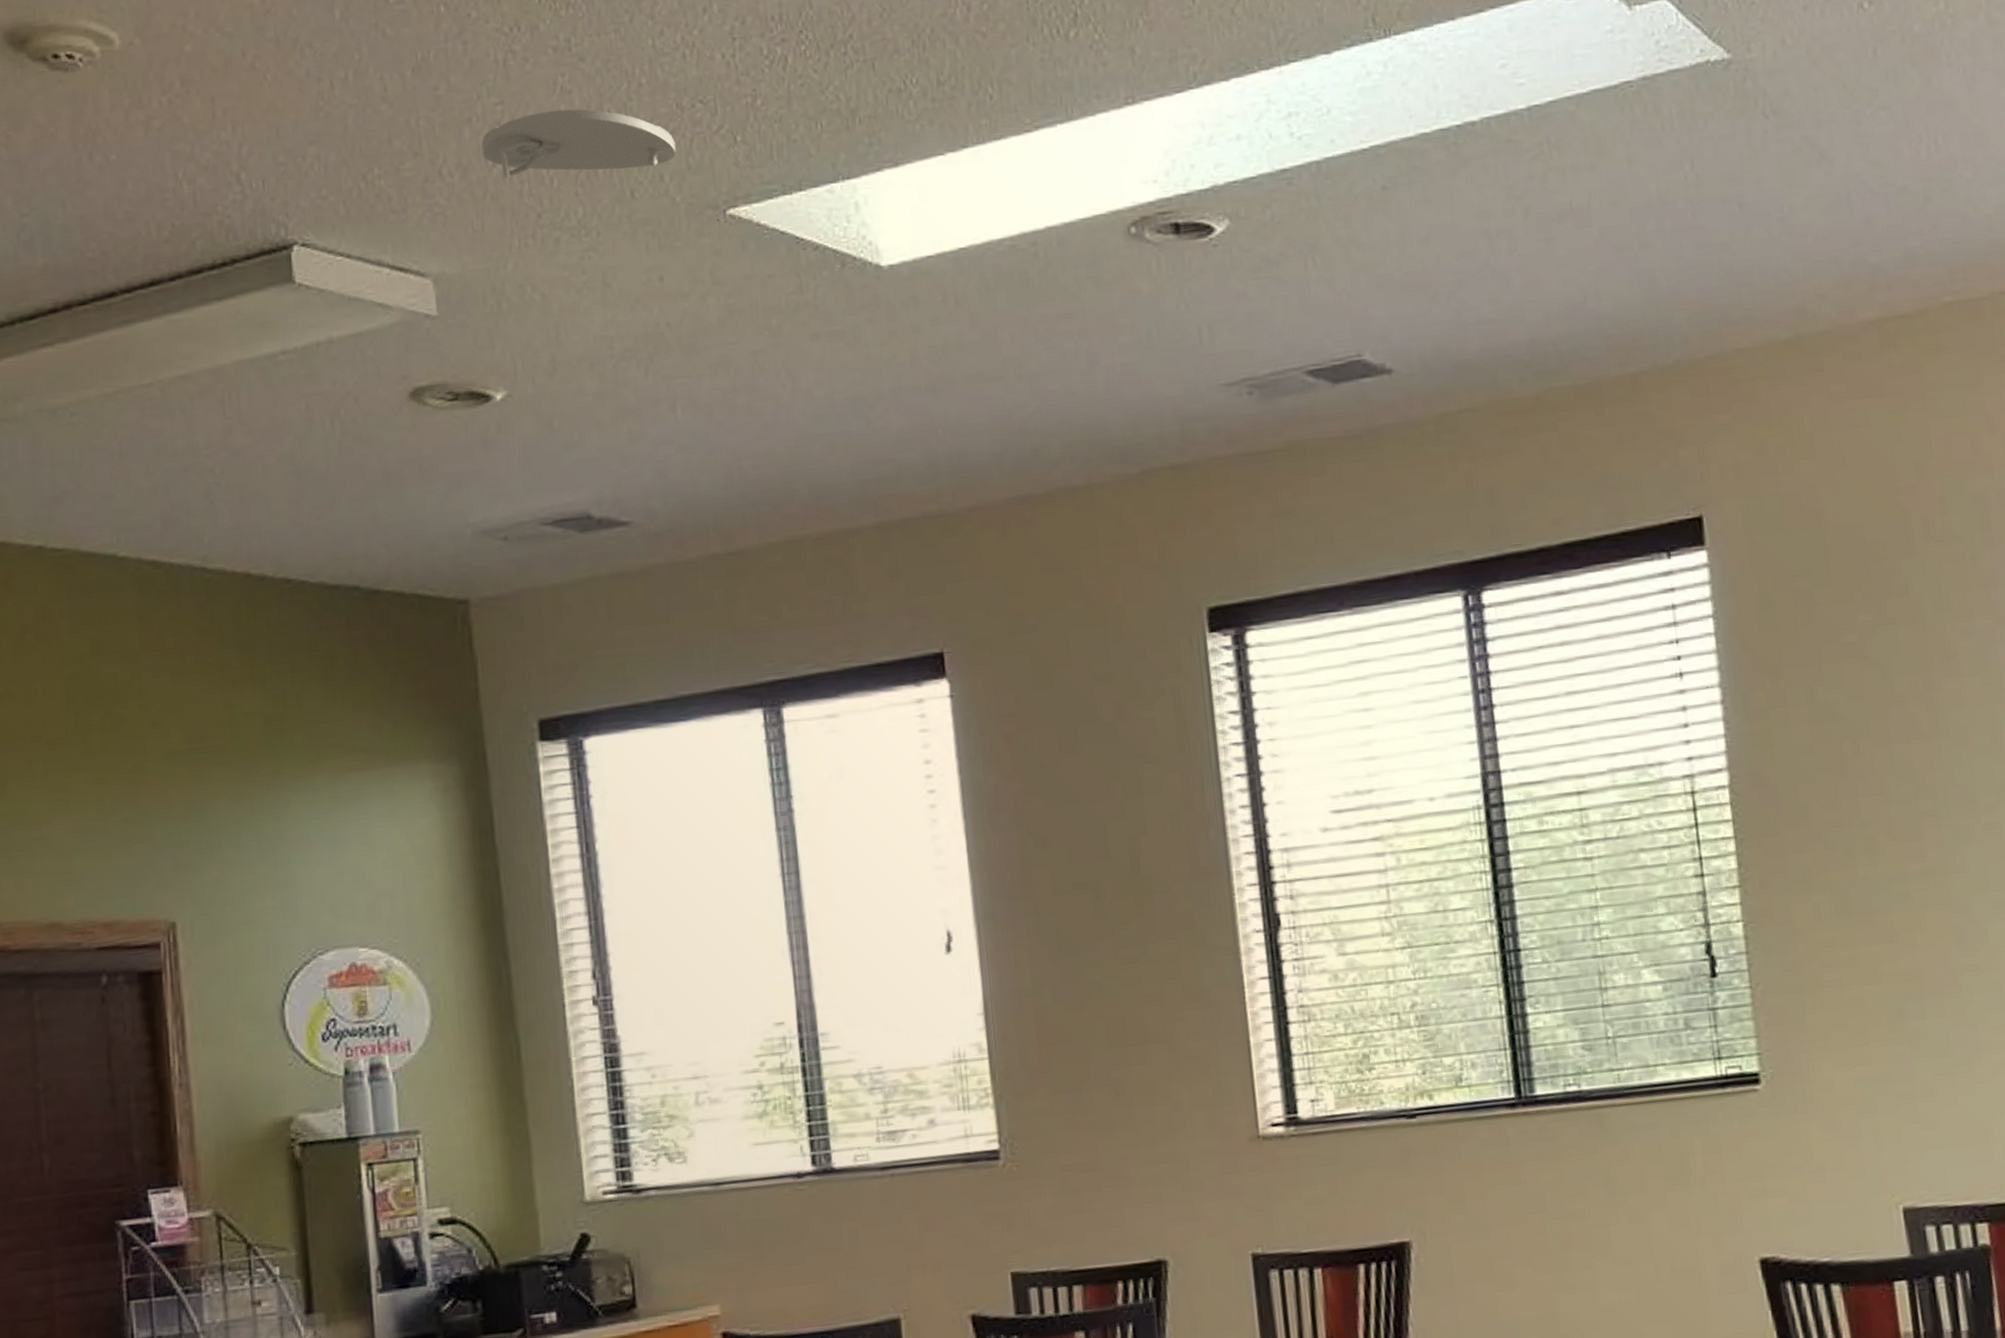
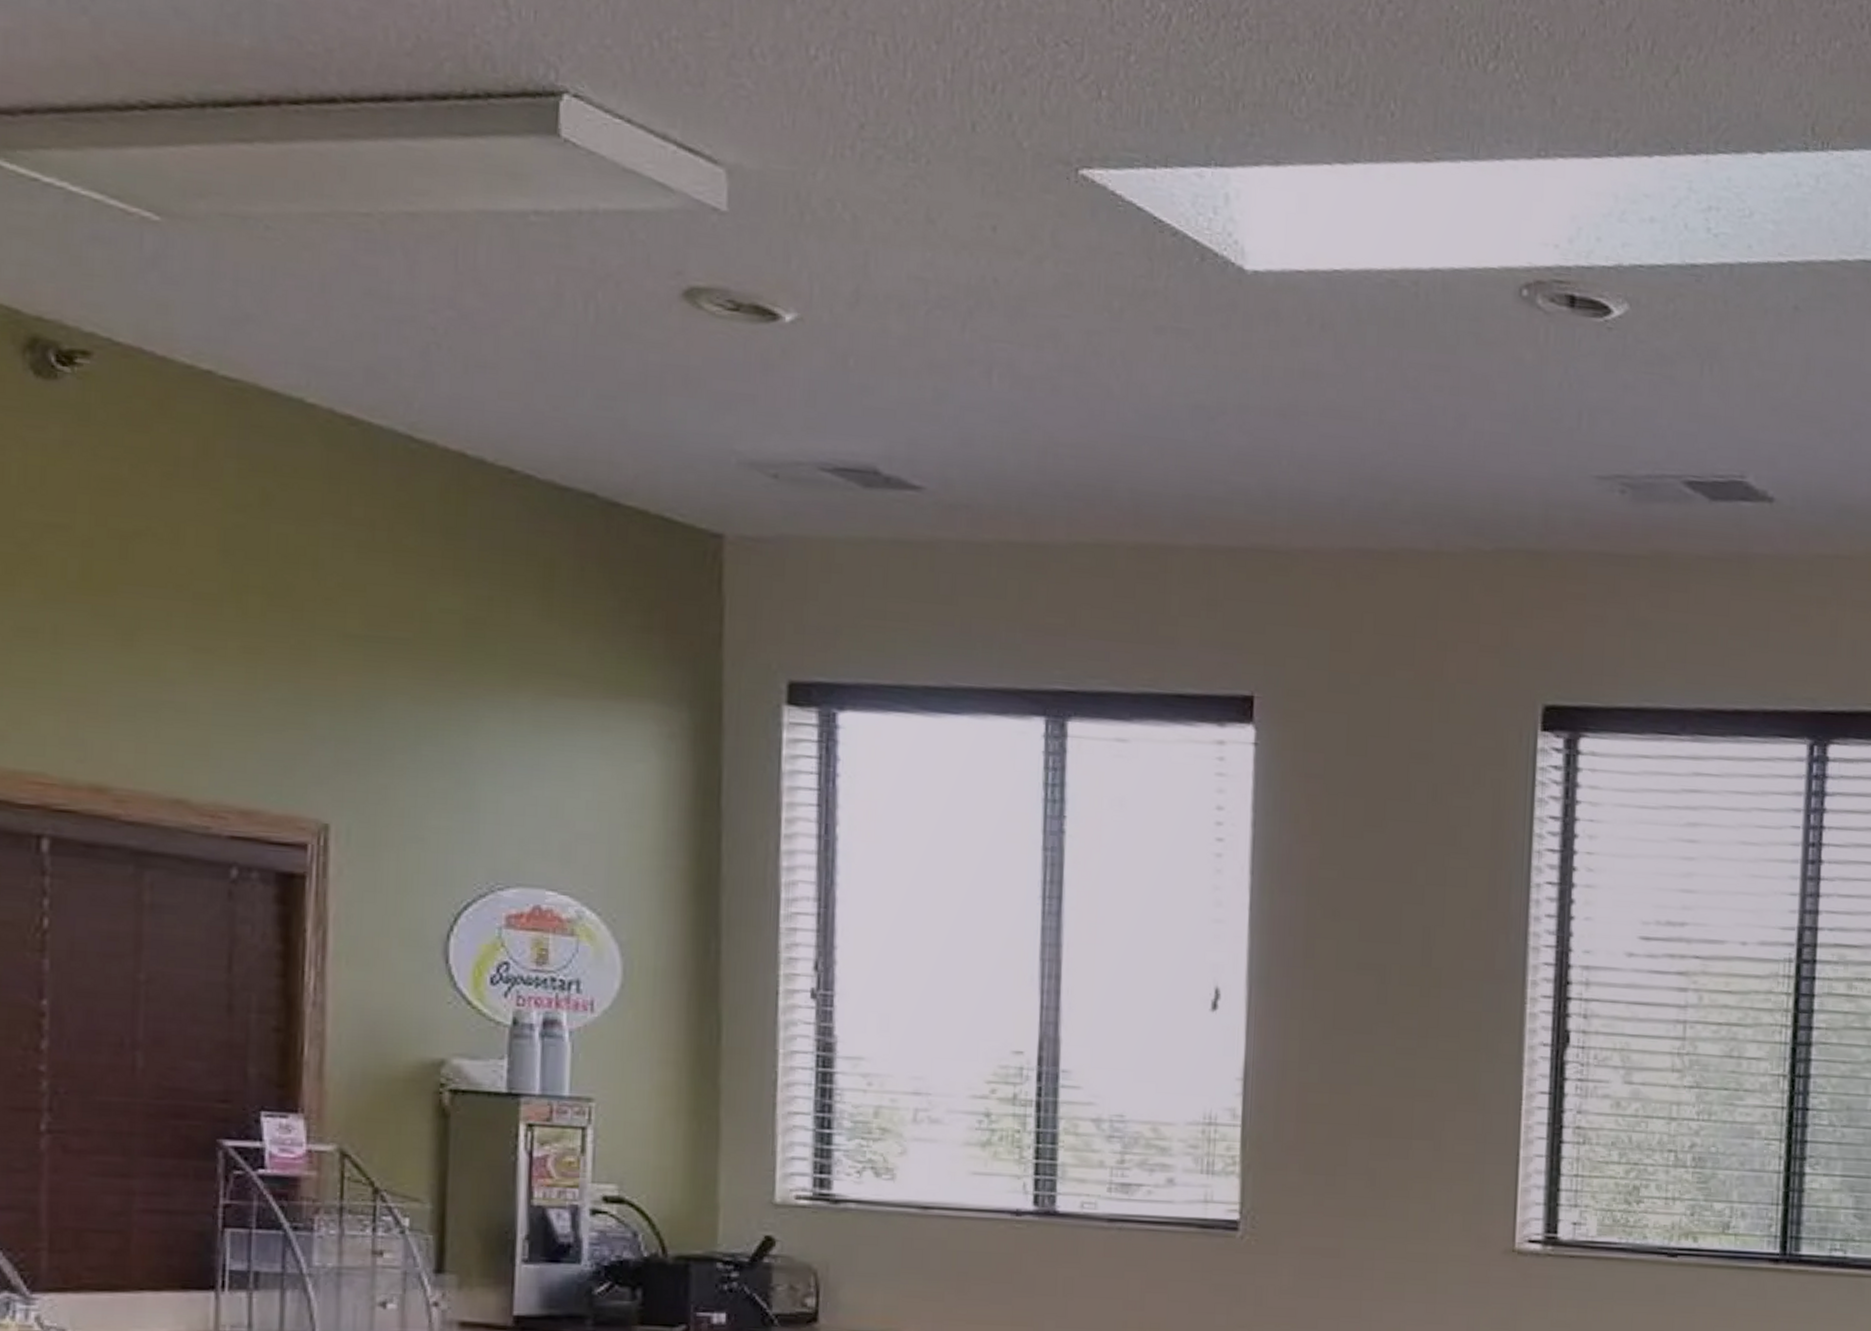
smoke detector: present [481,109,676,178] -> none [803,10,1031,103]

